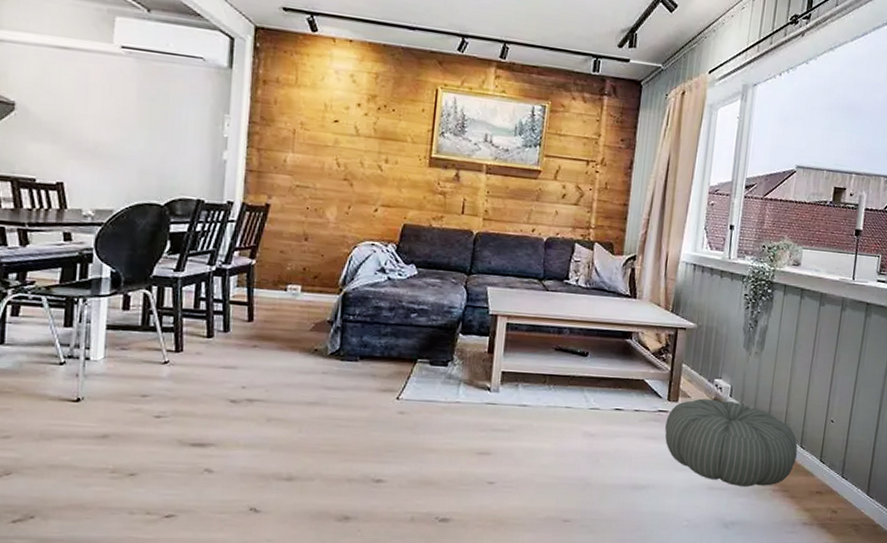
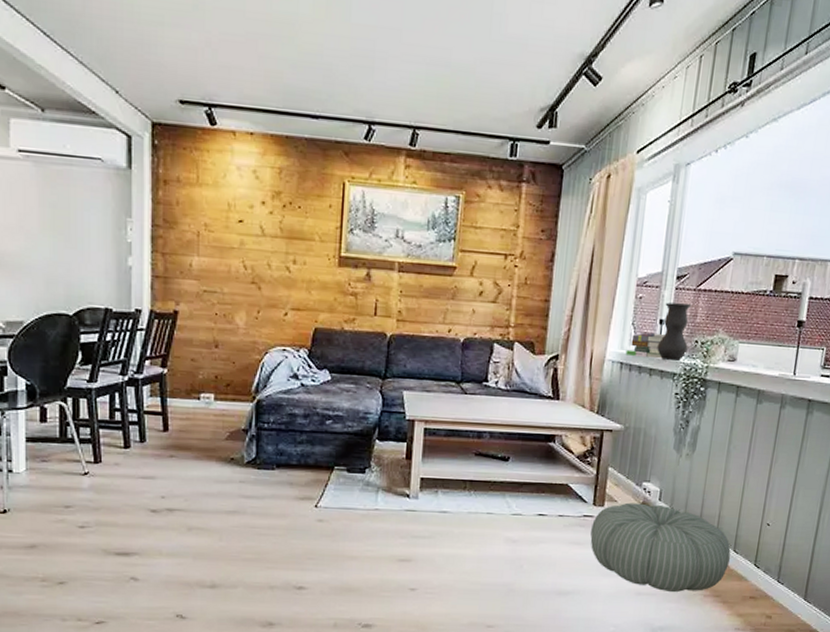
books: none [698,237,736,262] -> present [625,333,666,359]
vase: none [727,209,760,265] -> present [657,302,692,362]

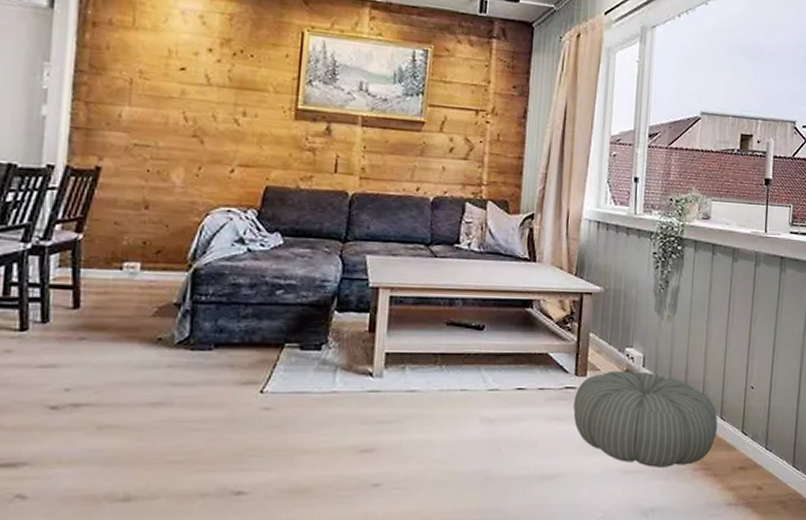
books: present [625,333,666,359] -> none [602,191,641,218]
vase: present [657,302,692,362] -> none [633,160,665,220]

